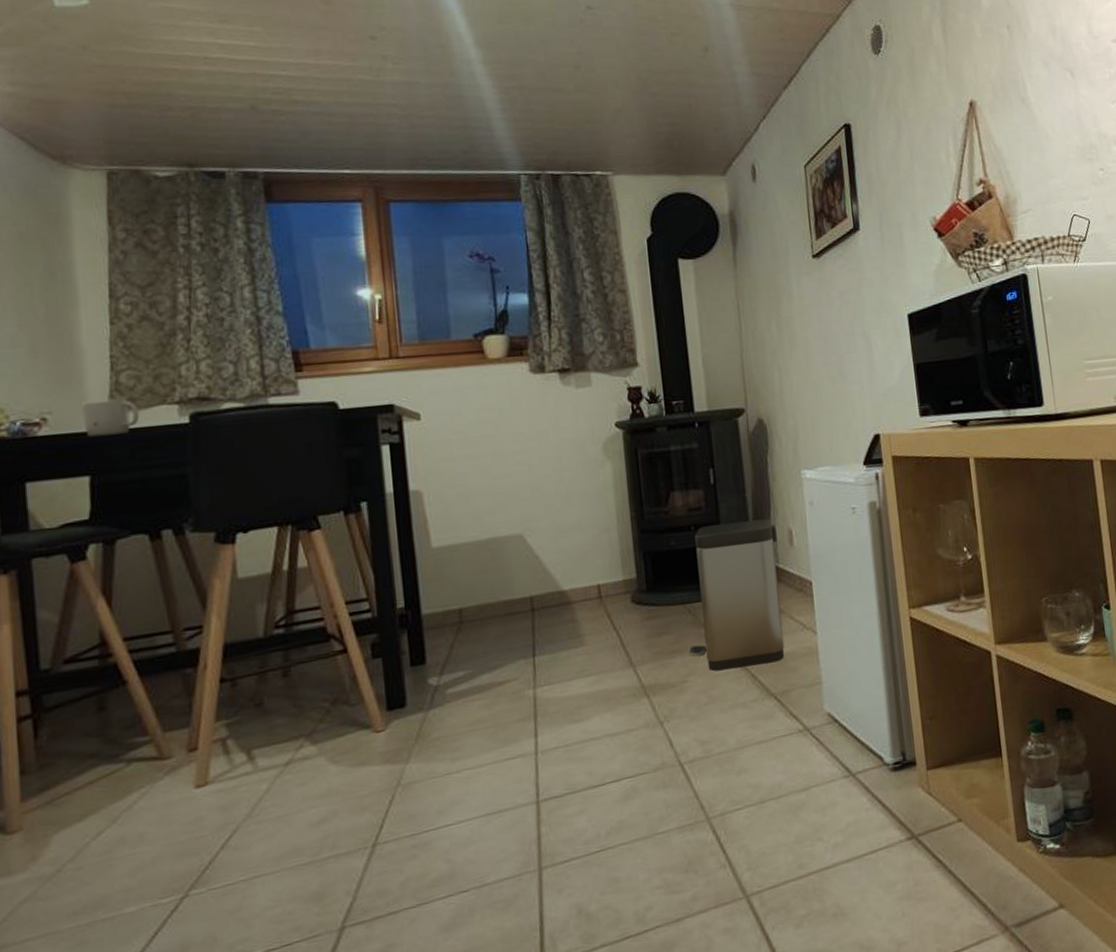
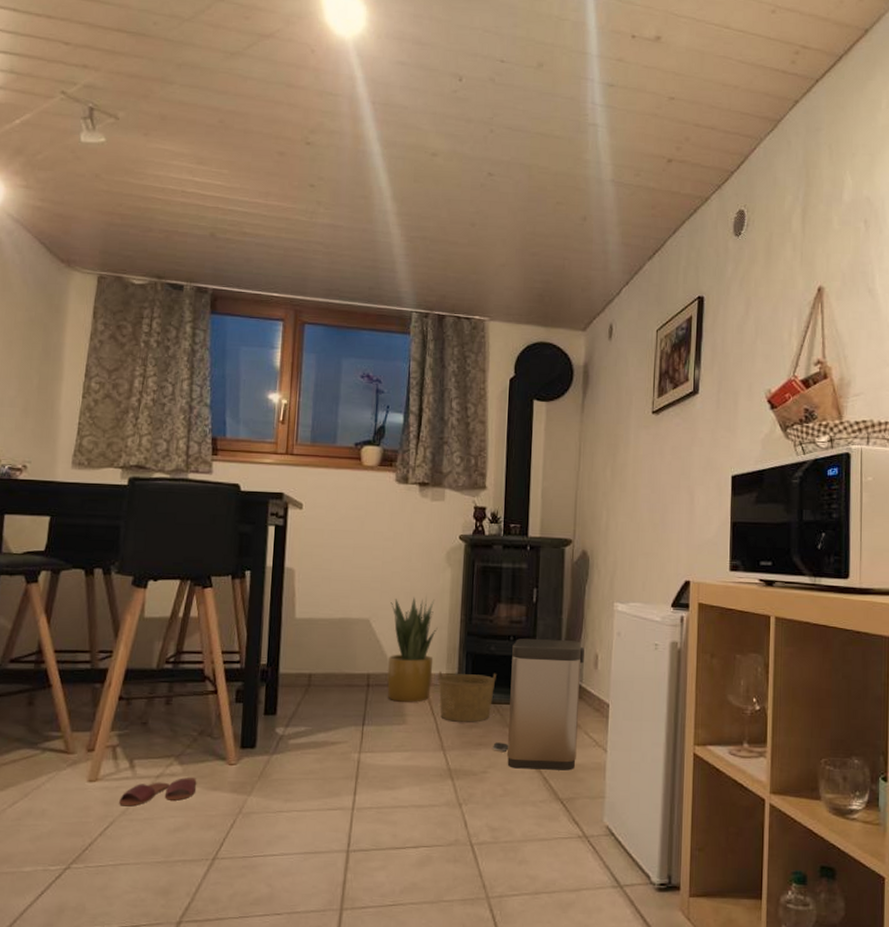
mug: present [80,398,140,437] -> none [52,457,93,487]
slippers: none [241,756,338,808] -> present [119,778,196,807]
planter: none [545,497,608,622] -> present [387,596,438,702]
basket: none [613,570,682,633] -> present [437,671,496,722]

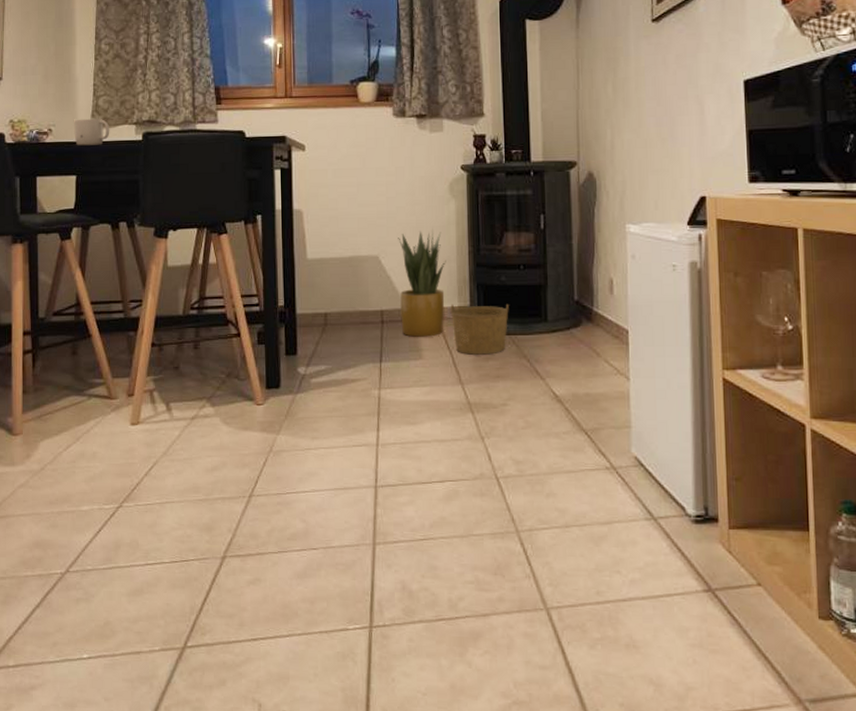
mug: none [52,457,93,487] -> present [73,118,110,146]
slippers: present [119,778,196,807] -> none [160,419,228,448]
pedal bin: present [491,638,584,771] -> none [510,266,598,400]

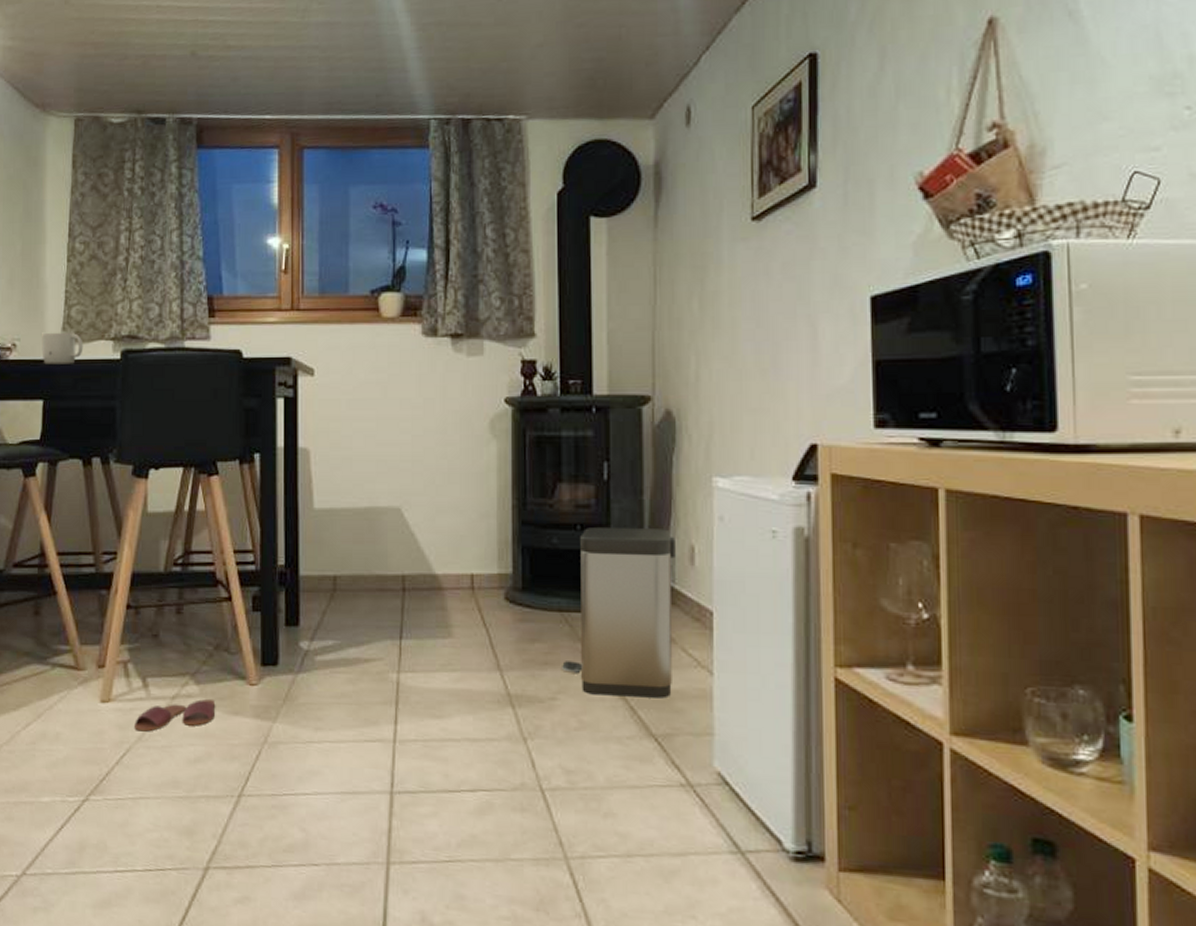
slippers: none [160,419,228,448] -> present [135,699,215,732]
planter: present [398,229,446,337] -> none [425,477,484,610]
basket: present [450,303,509,355] -> none [488,570,561,635]
pedal bin: none [510,266,598,400] -> present [560,526,676,699]

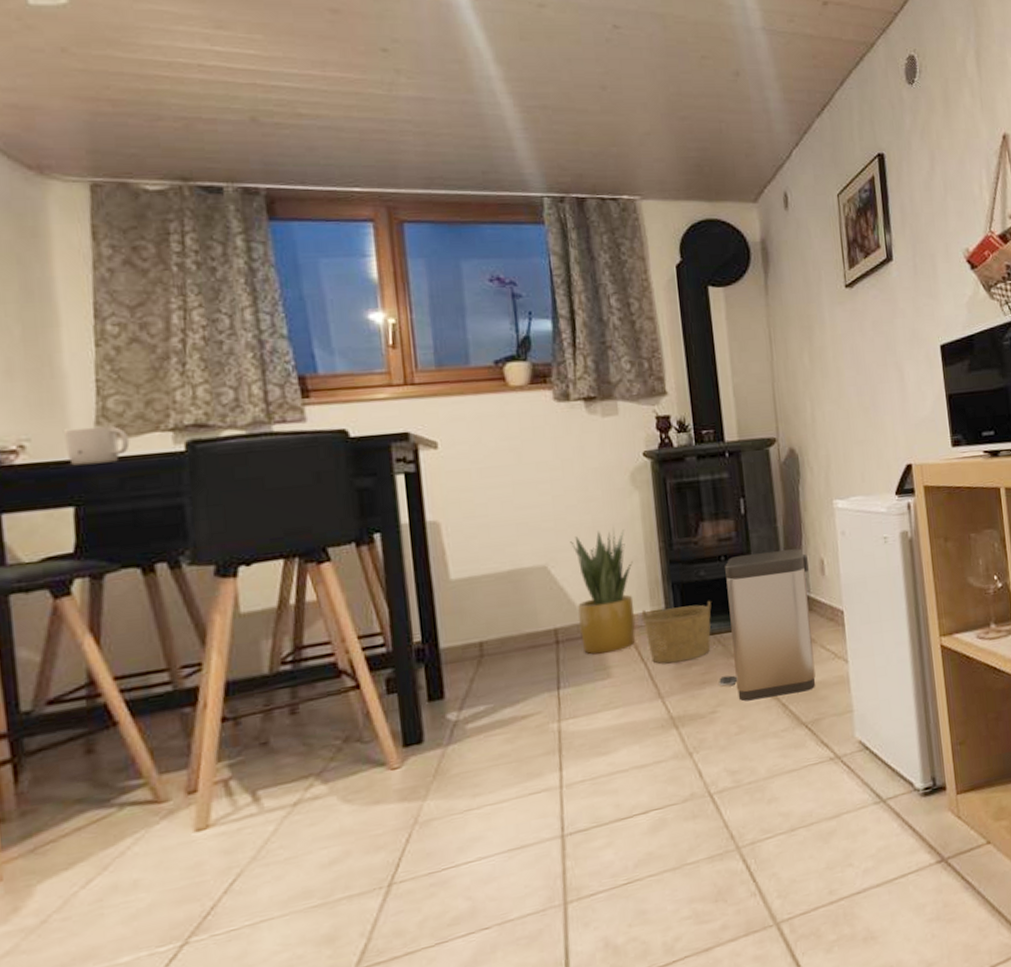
slippers: present [135,699,215,732] -> none [245,795,351,851]
planter: none [425,477,484,610] -> present [570,528,636,654]
basket: none [488,570,561,635] -> present [641,600,712,664]

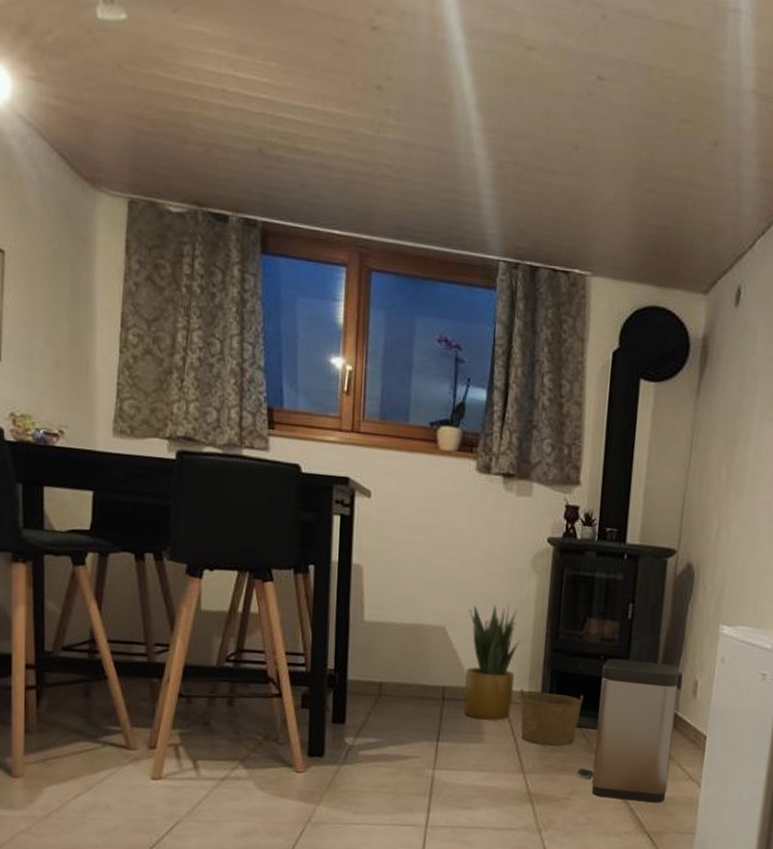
mug: present [62,425,130,466] -> none [90,422,137,459]

